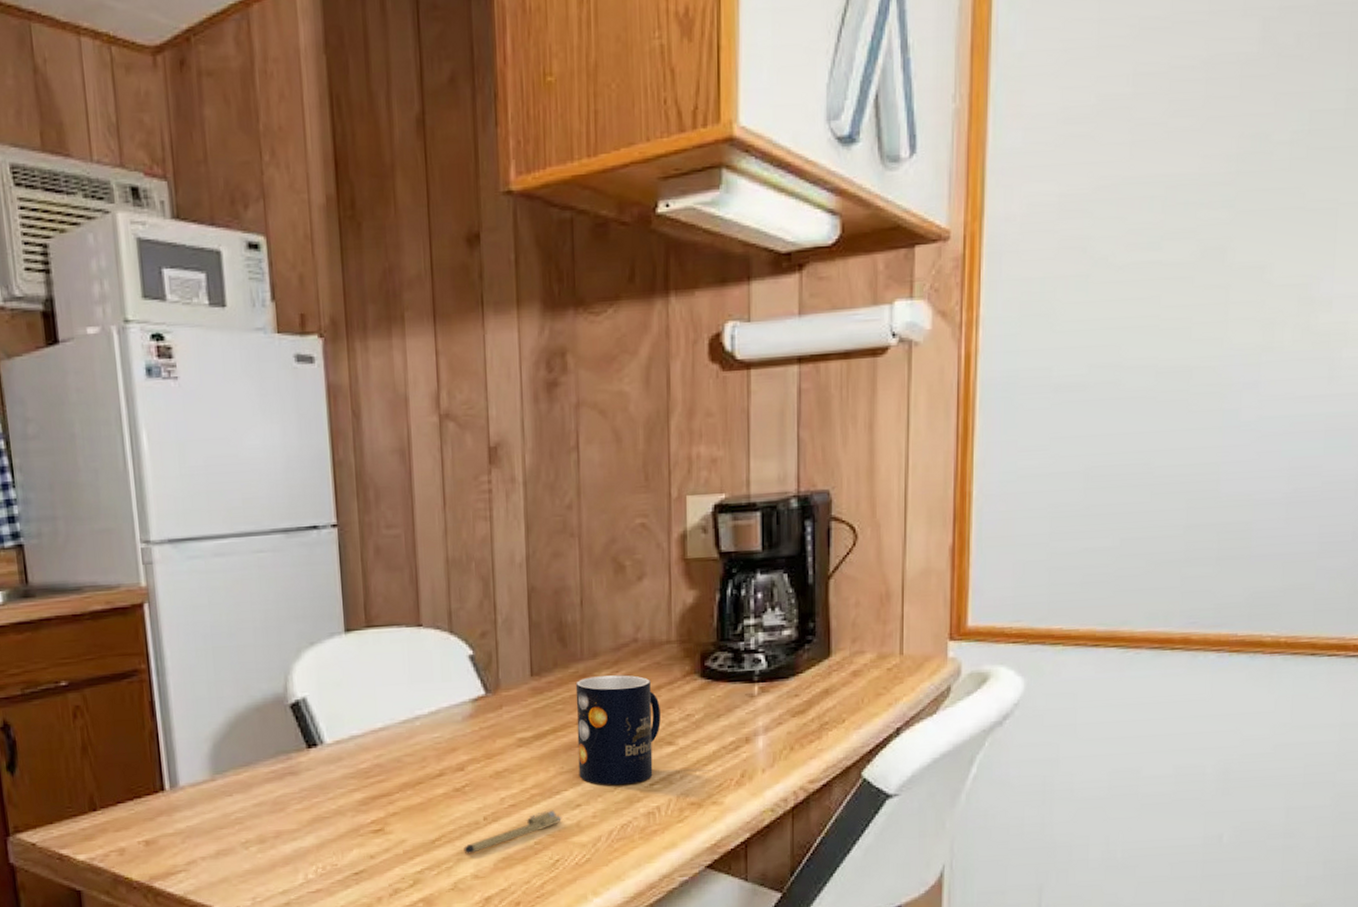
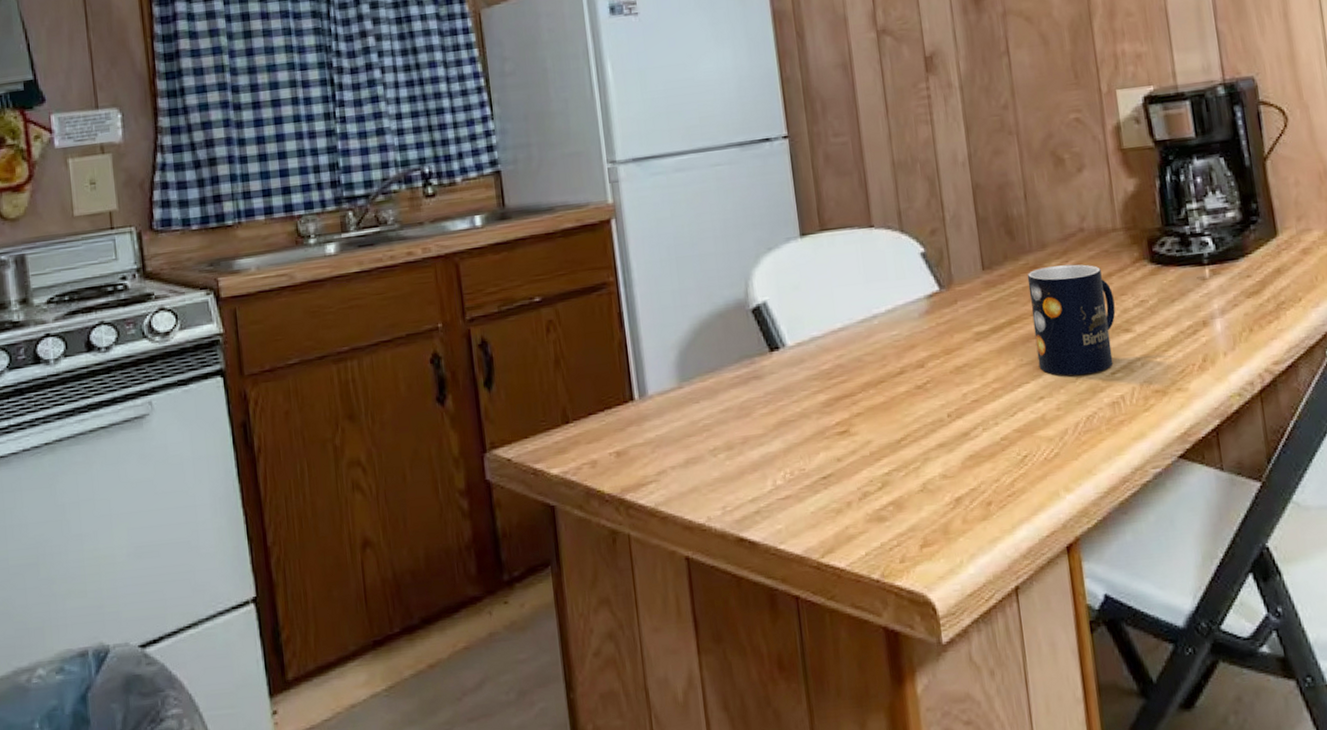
pen: present [464,809,563,855] -> none [930,403,1027,454]

